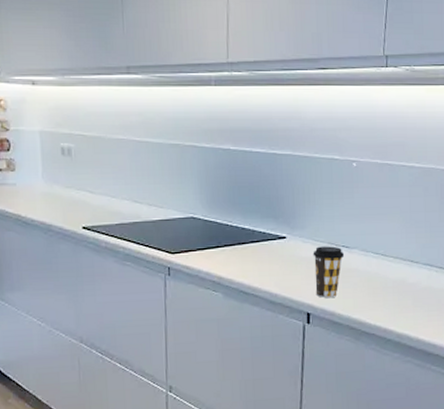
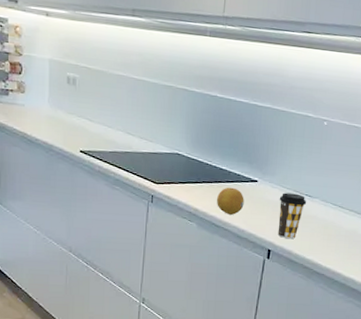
fruit: none [241,247,274,279] -> present [216,187,244,215]

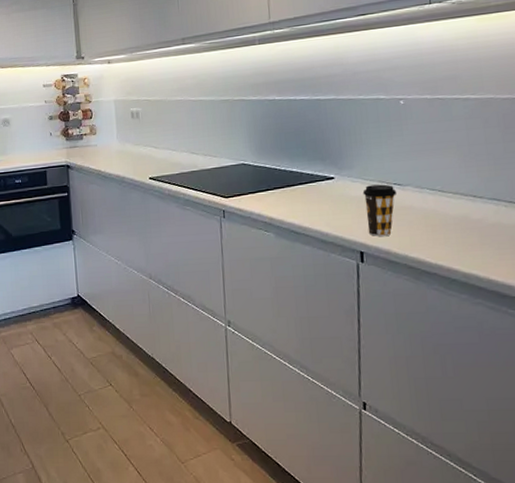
fruit: present [216,187,244,215] -> none [291,189,323,219]

